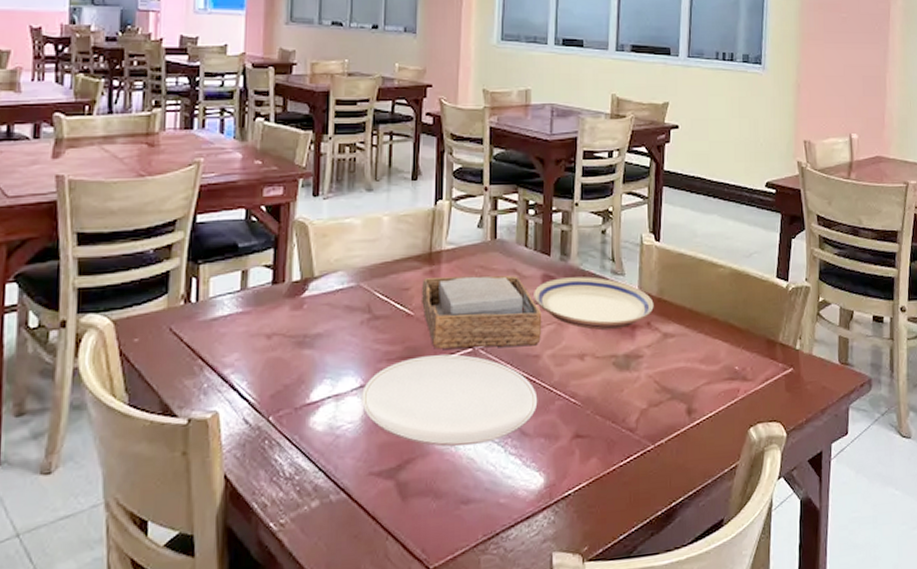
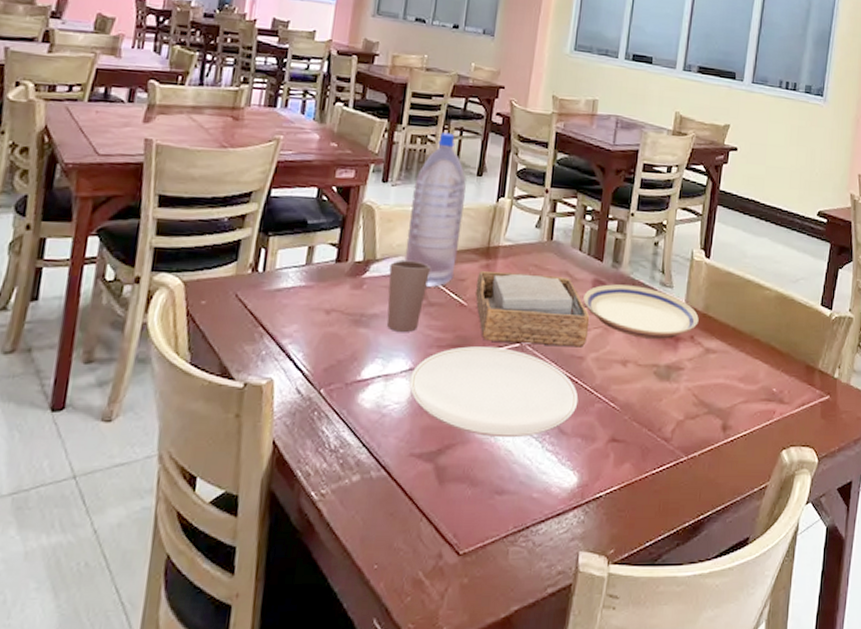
cup: none [329,274,372,349] -> present [386,259,430,332]
water bottle: none [344,138,402,300] -> present [404,132,467,287]

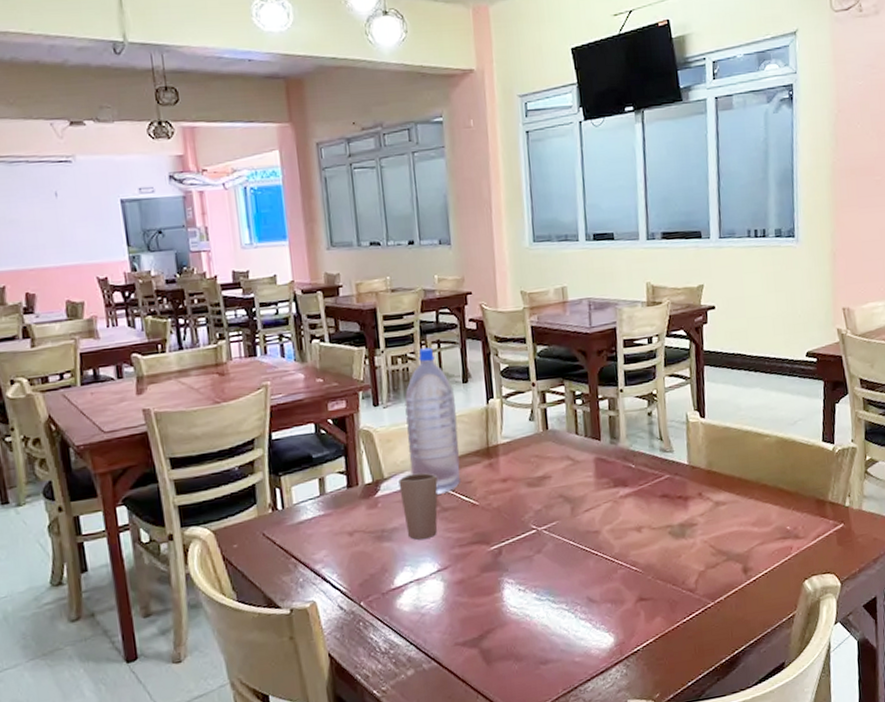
plate: present [409,346,579,438] -> none [440,536,602,617]
napkin holder: present [475,271,590,348] -> none [483,461,600,533]
plate: present [583,284,699,339] -> none [588,456,704,504]

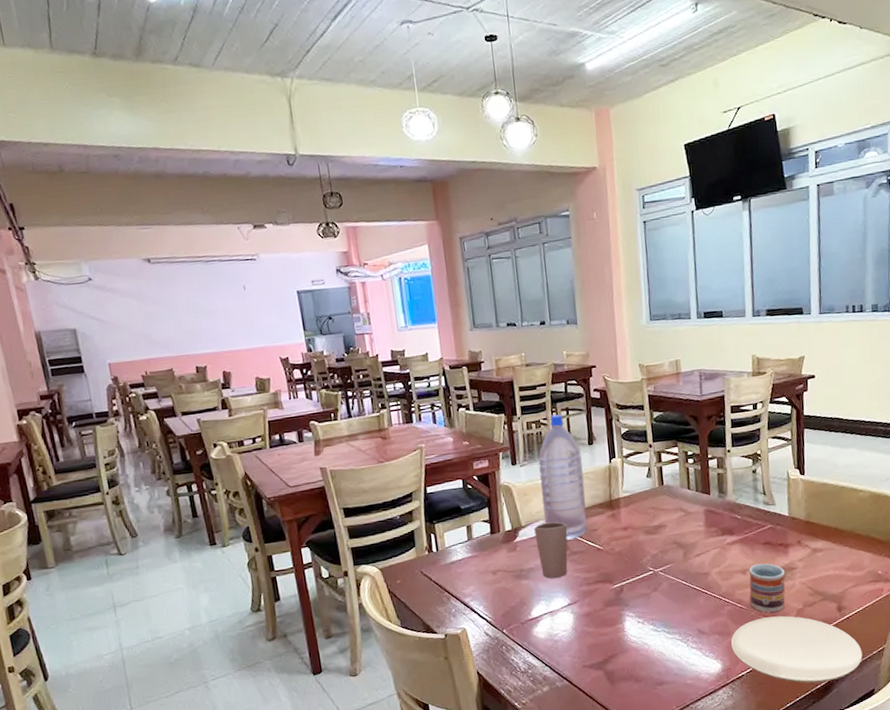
plate: none [624,579,771,658] -> present [730,615,863,684]
cup: none [644,519,685,576] -> present [748,563,786,613]

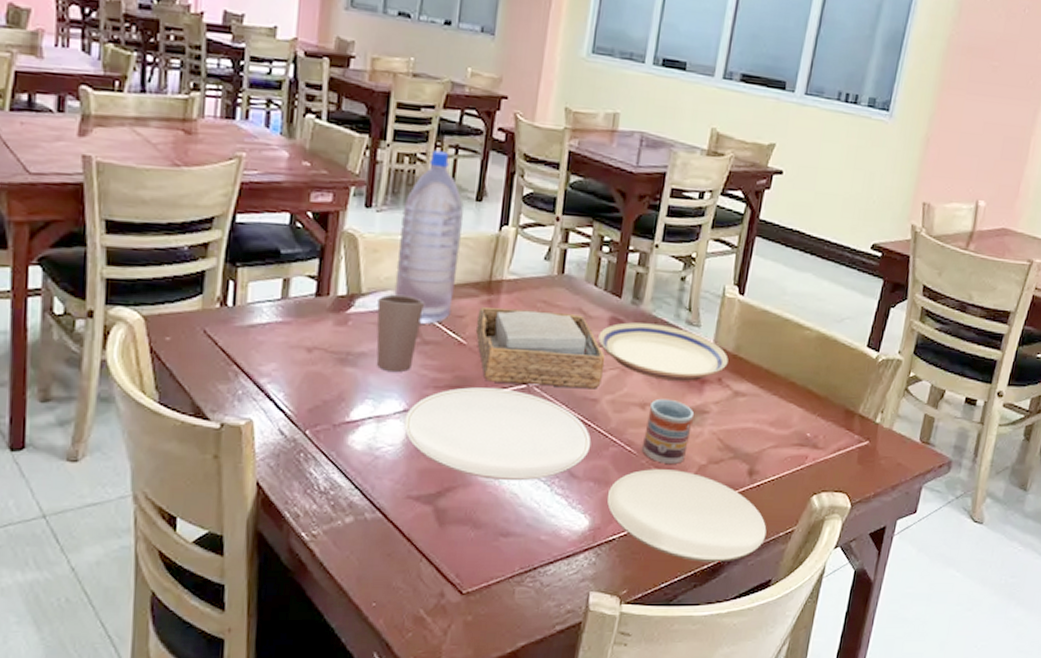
plate: none [570,576,711,645] -> present [404,387,592,481]
napkin holder: none [607,513,709,574] -> present [475,307,606,389]
plate: none [699,508,803,550] -> present [598,322,729,381]

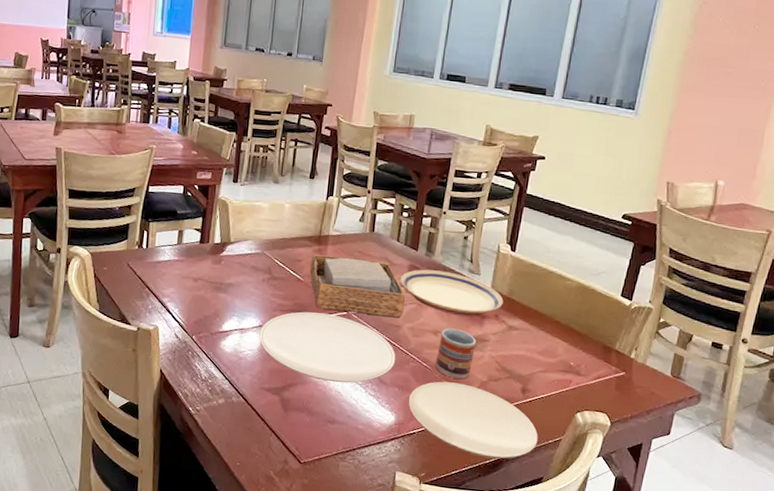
cup: present [376,294,424,372] -> none [240,243,273,298]
water bottle: present [394,150,464,324] -> none [252,143,301,265]

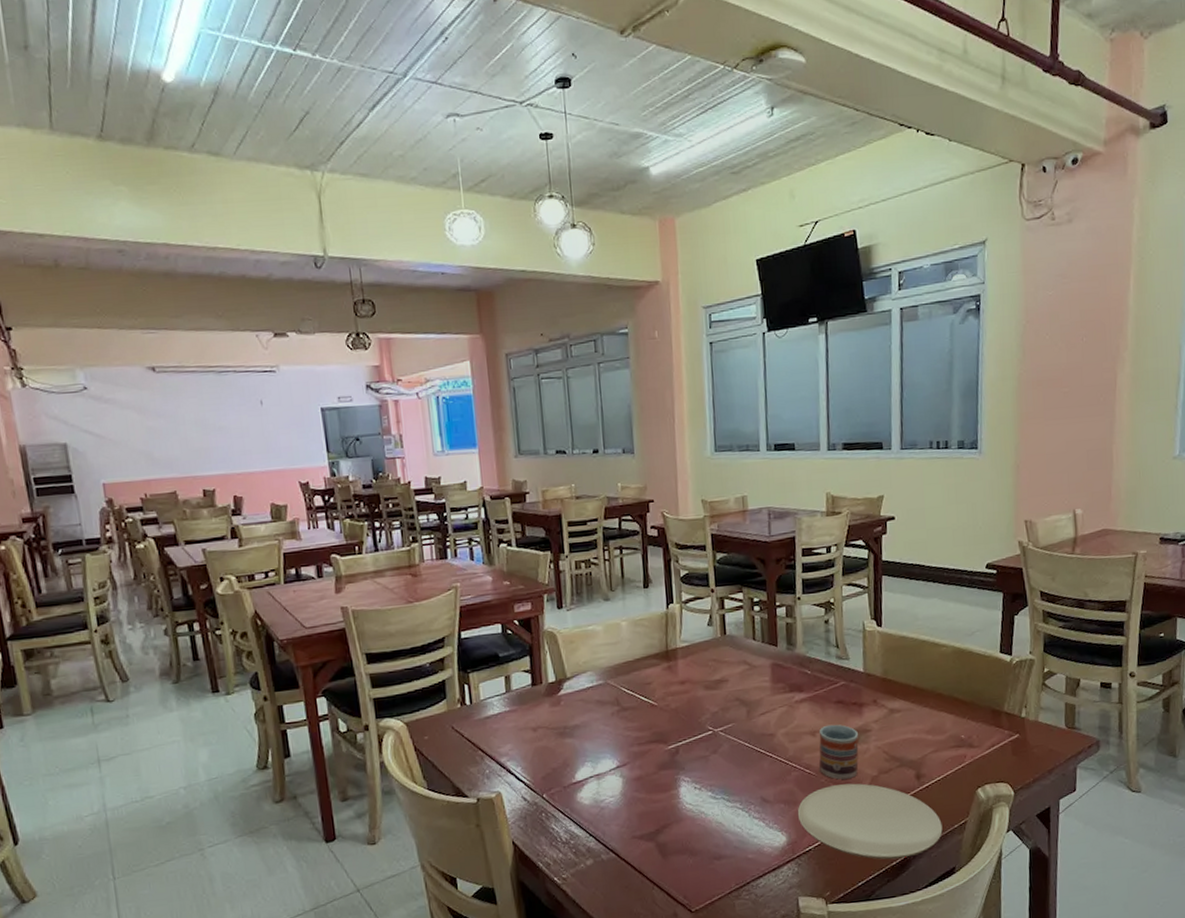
plate: present [259,311,396,383] -> none [619,736,776,814]
napkin holder: present [309,254,406,318] -> none [662,666,775,733]
plate: present [400,269,504,316] -> none [764,662,879,709]

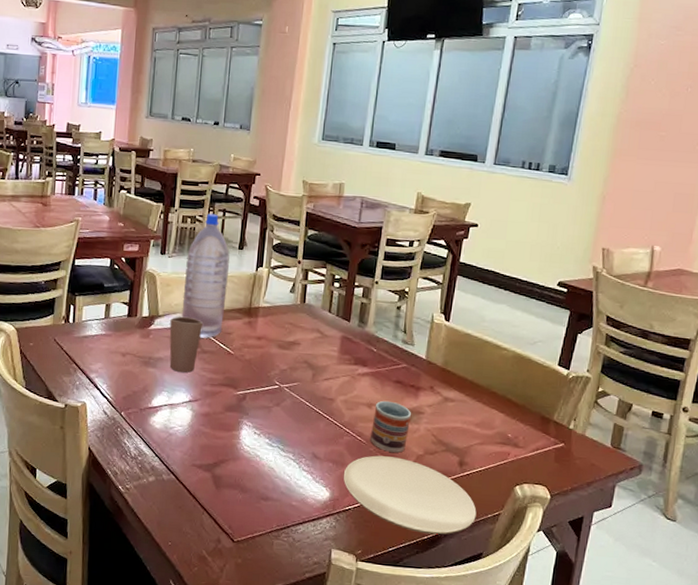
cup: none [580,673,618,737] -> present [169,316,203,373]
water bottle: none [587,553,641,695] -> present [181,213,230,338]

